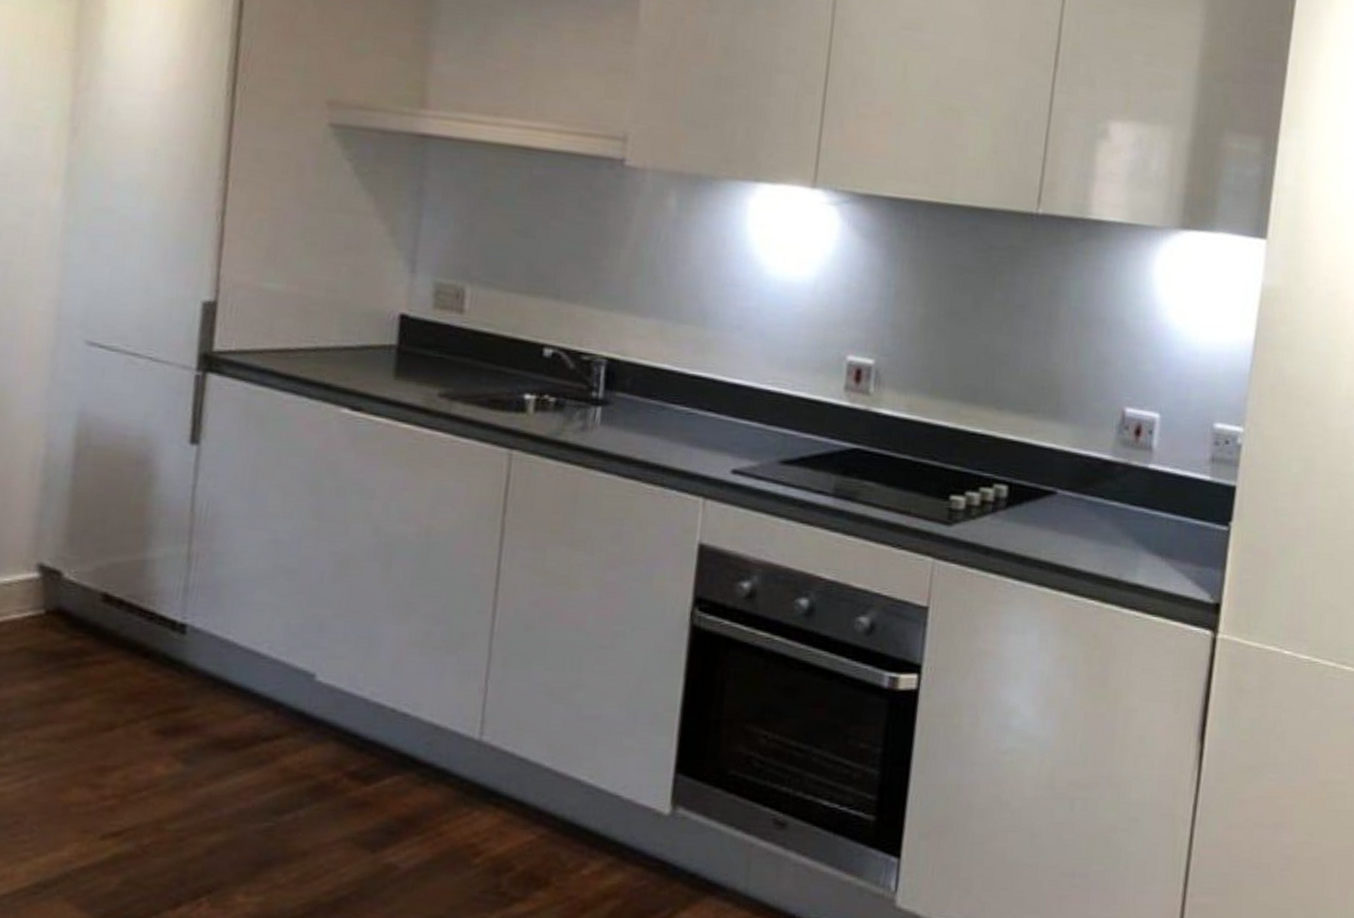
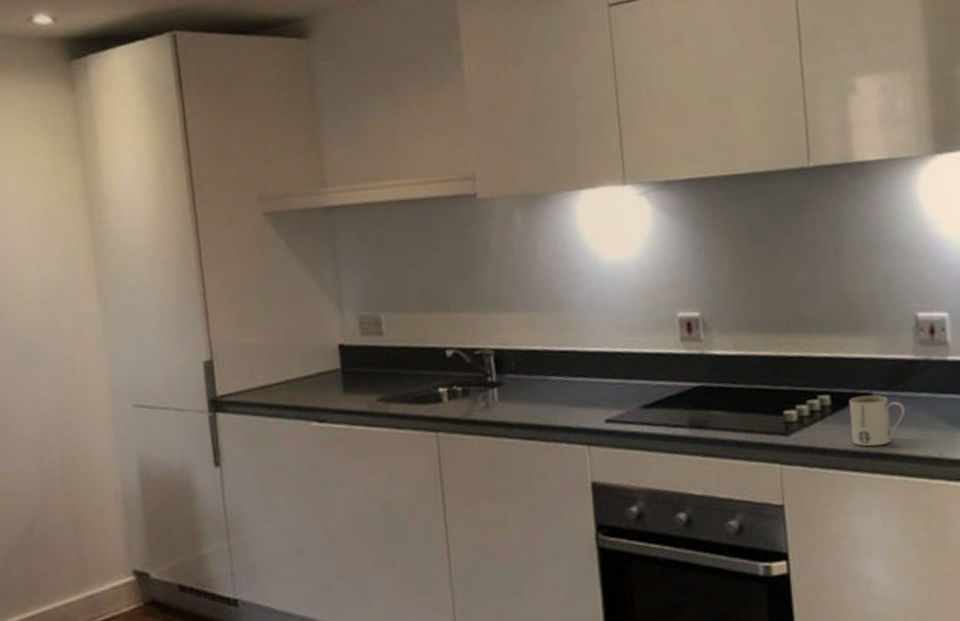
mug: none [1023,492,1091,555] -> present [848,395,906,447]

